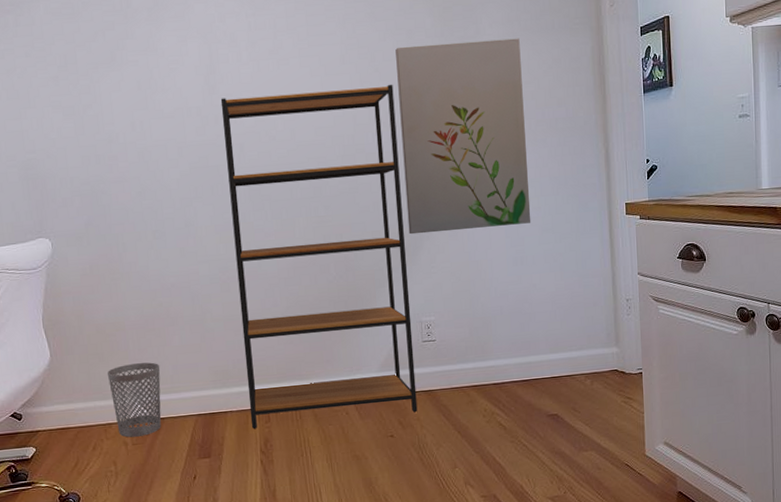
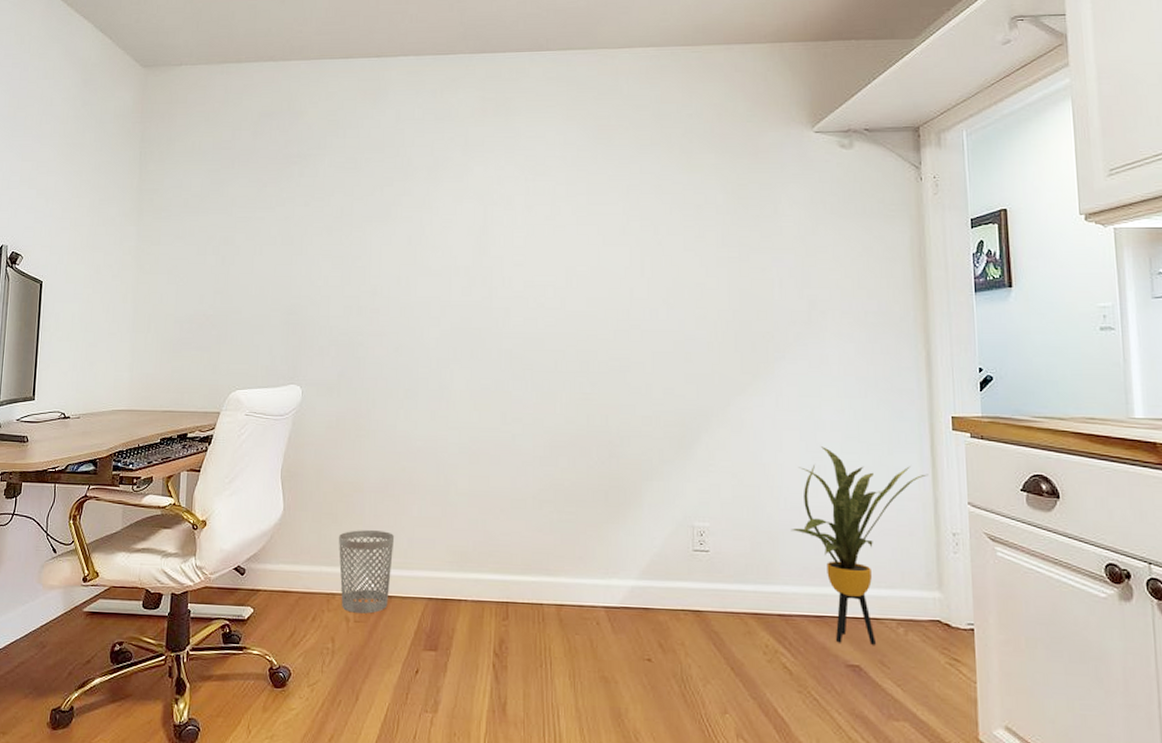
bookshelf: present [220,84,418,429] -> none [486,259,683,635]
wall art: present [395,38,531,235] -> none [682,221,832,427]
house plant: none [500,240,608,399] -> present [790,446,929,645]

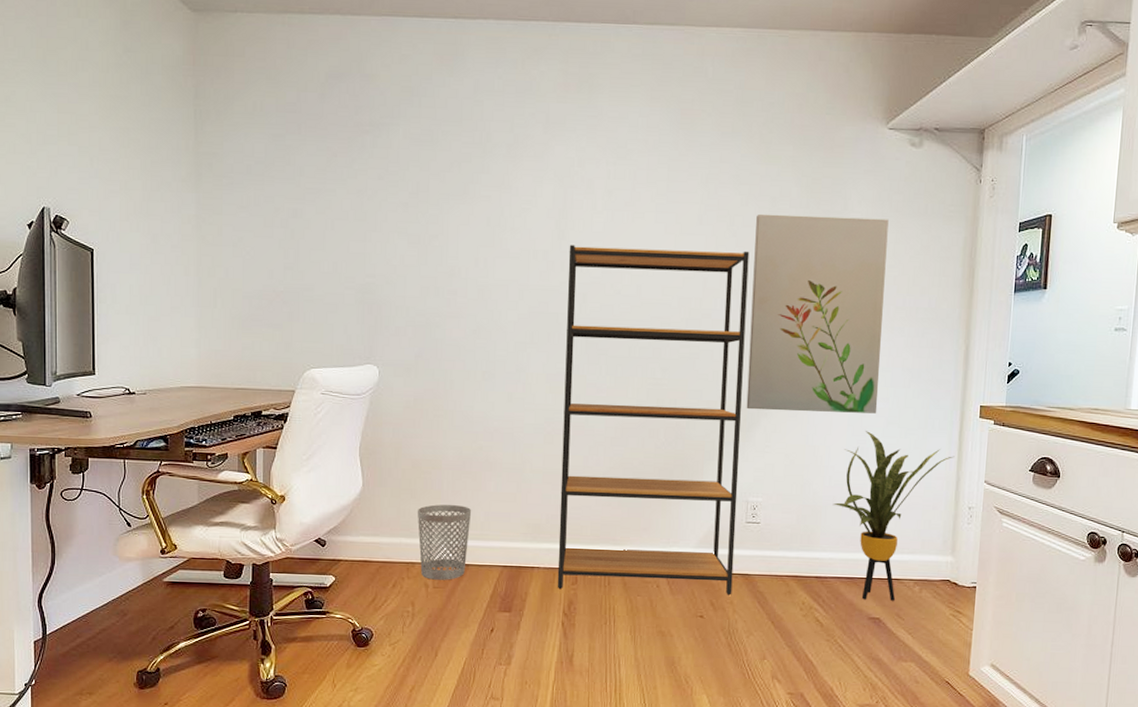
bookshelf: none [486,259,683,635] -> present [557,244,749,595]
wall art: none [682,221,832,427] -> present [746,213,889,414]

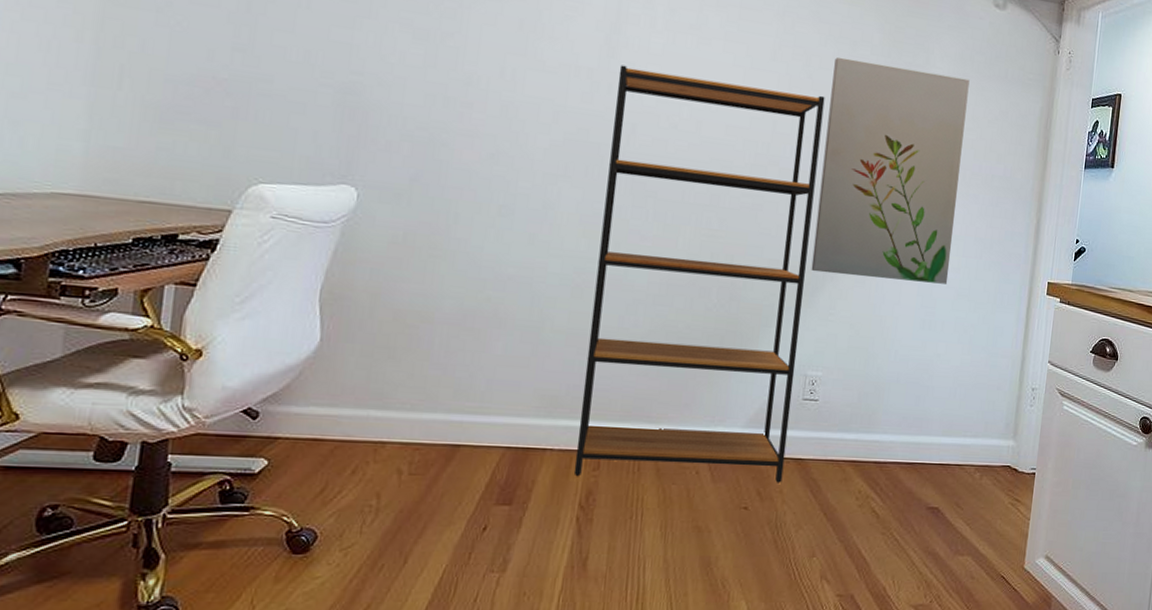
wastebasket: present [417,504,472,580] -> none [393,368,470,465]
house plant: present [832,431,955,601] -> none [896,302,1021,489]

